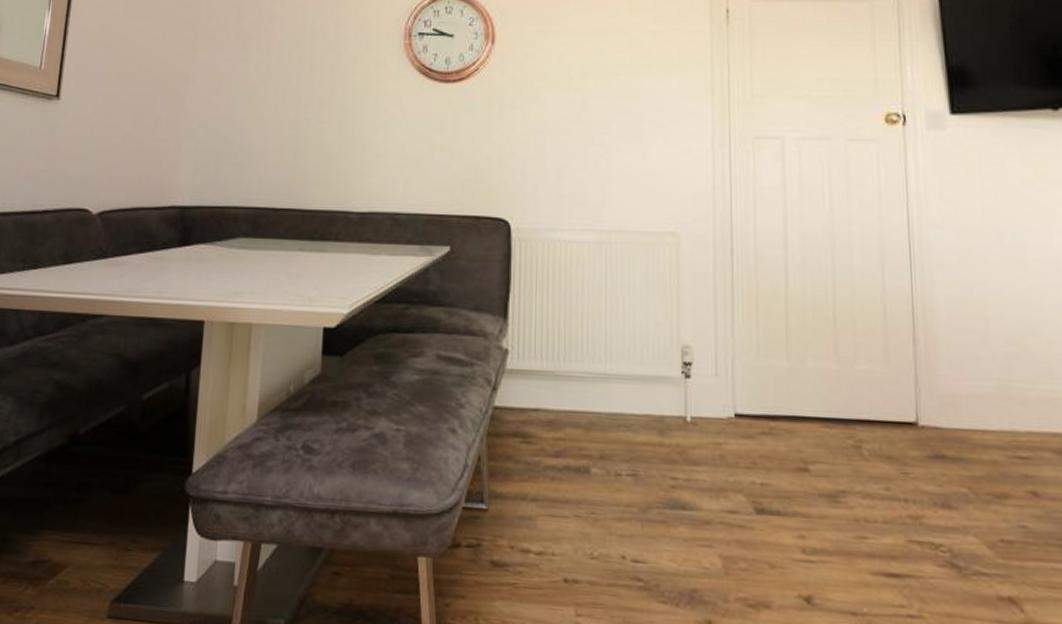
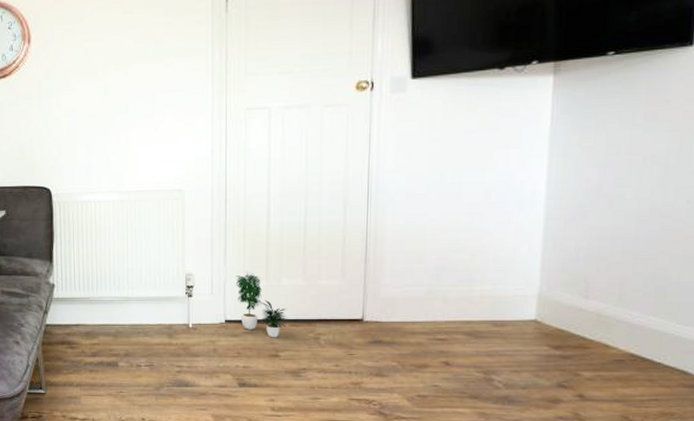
potted plant: none [746,347,818,444] -> present [235,272,288,338]

